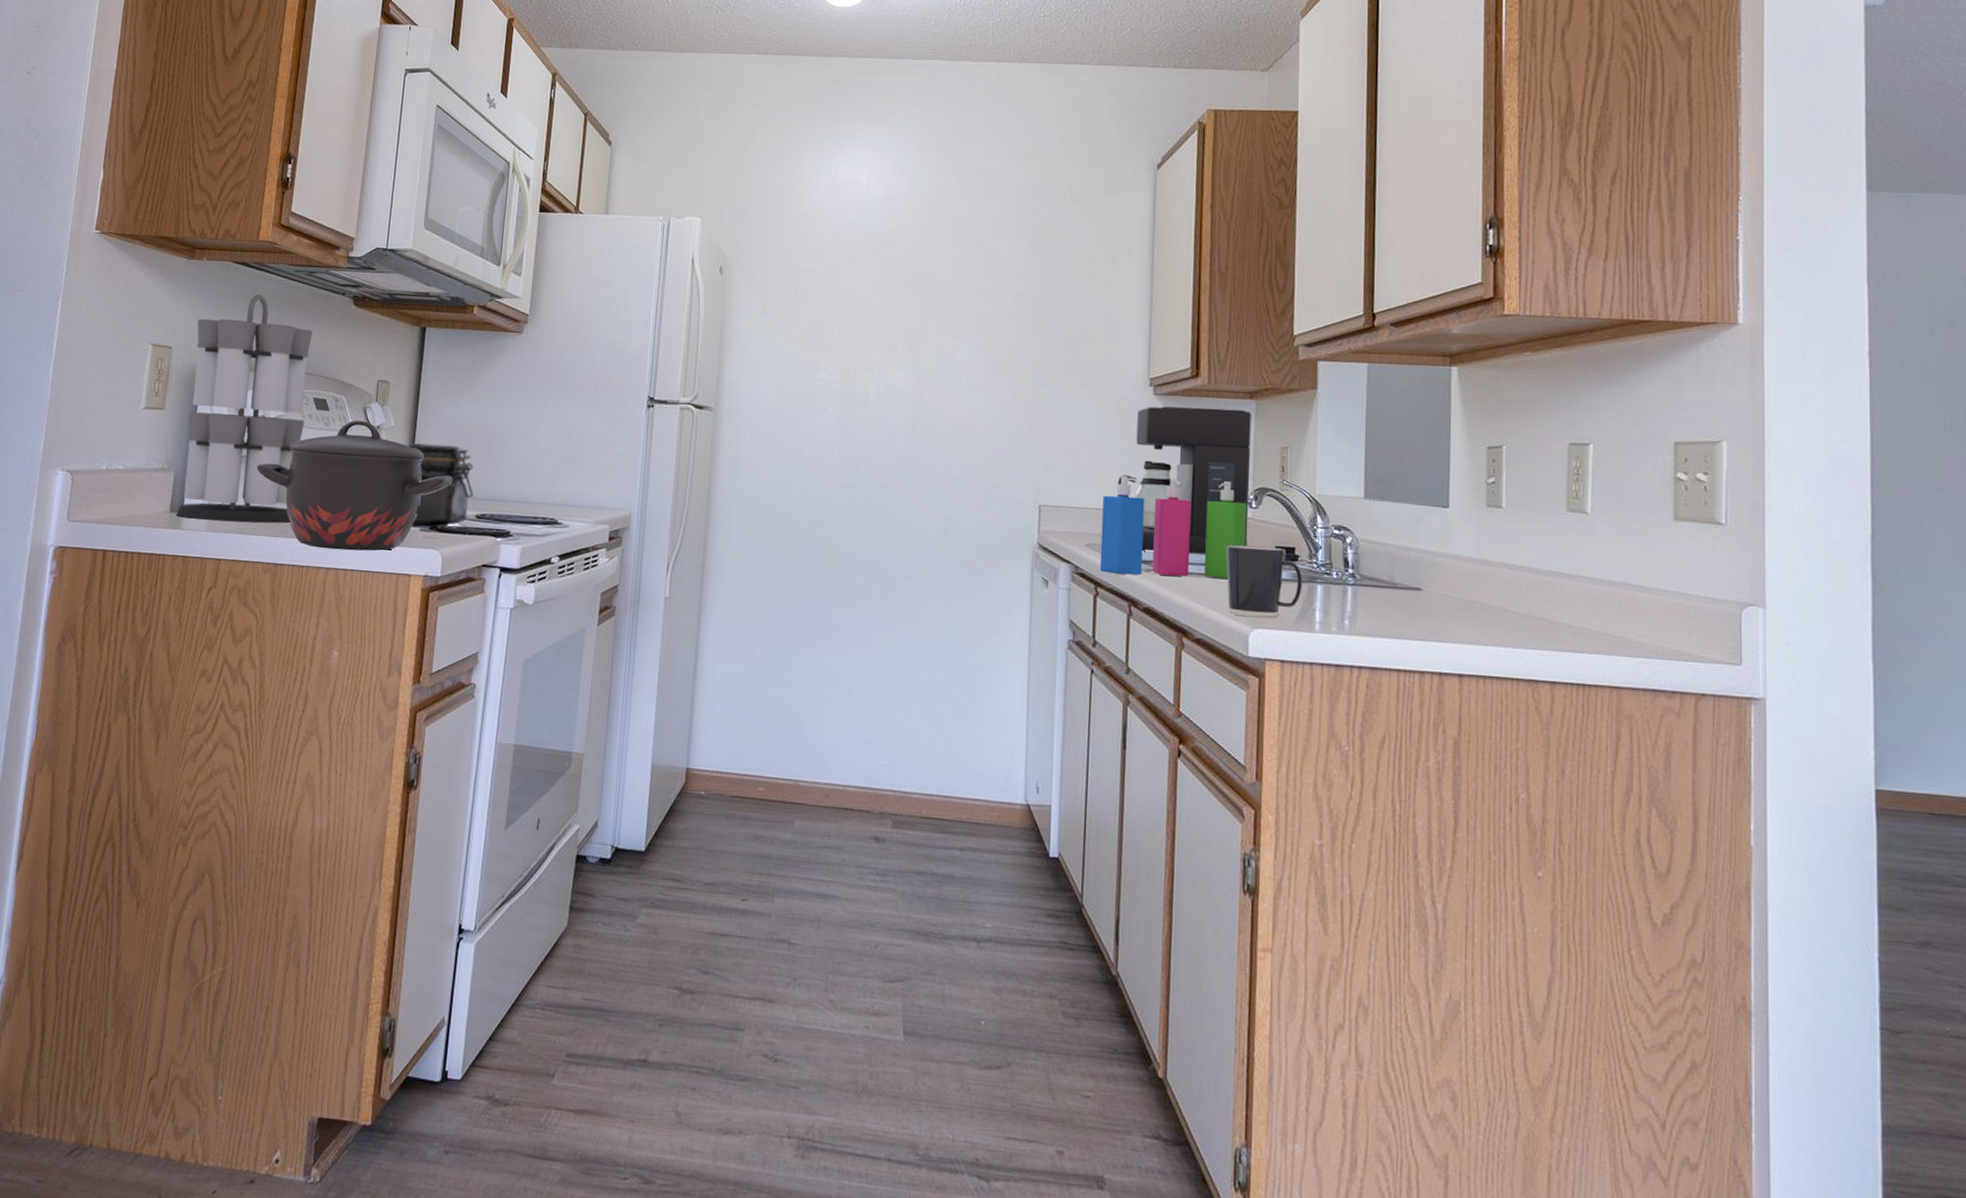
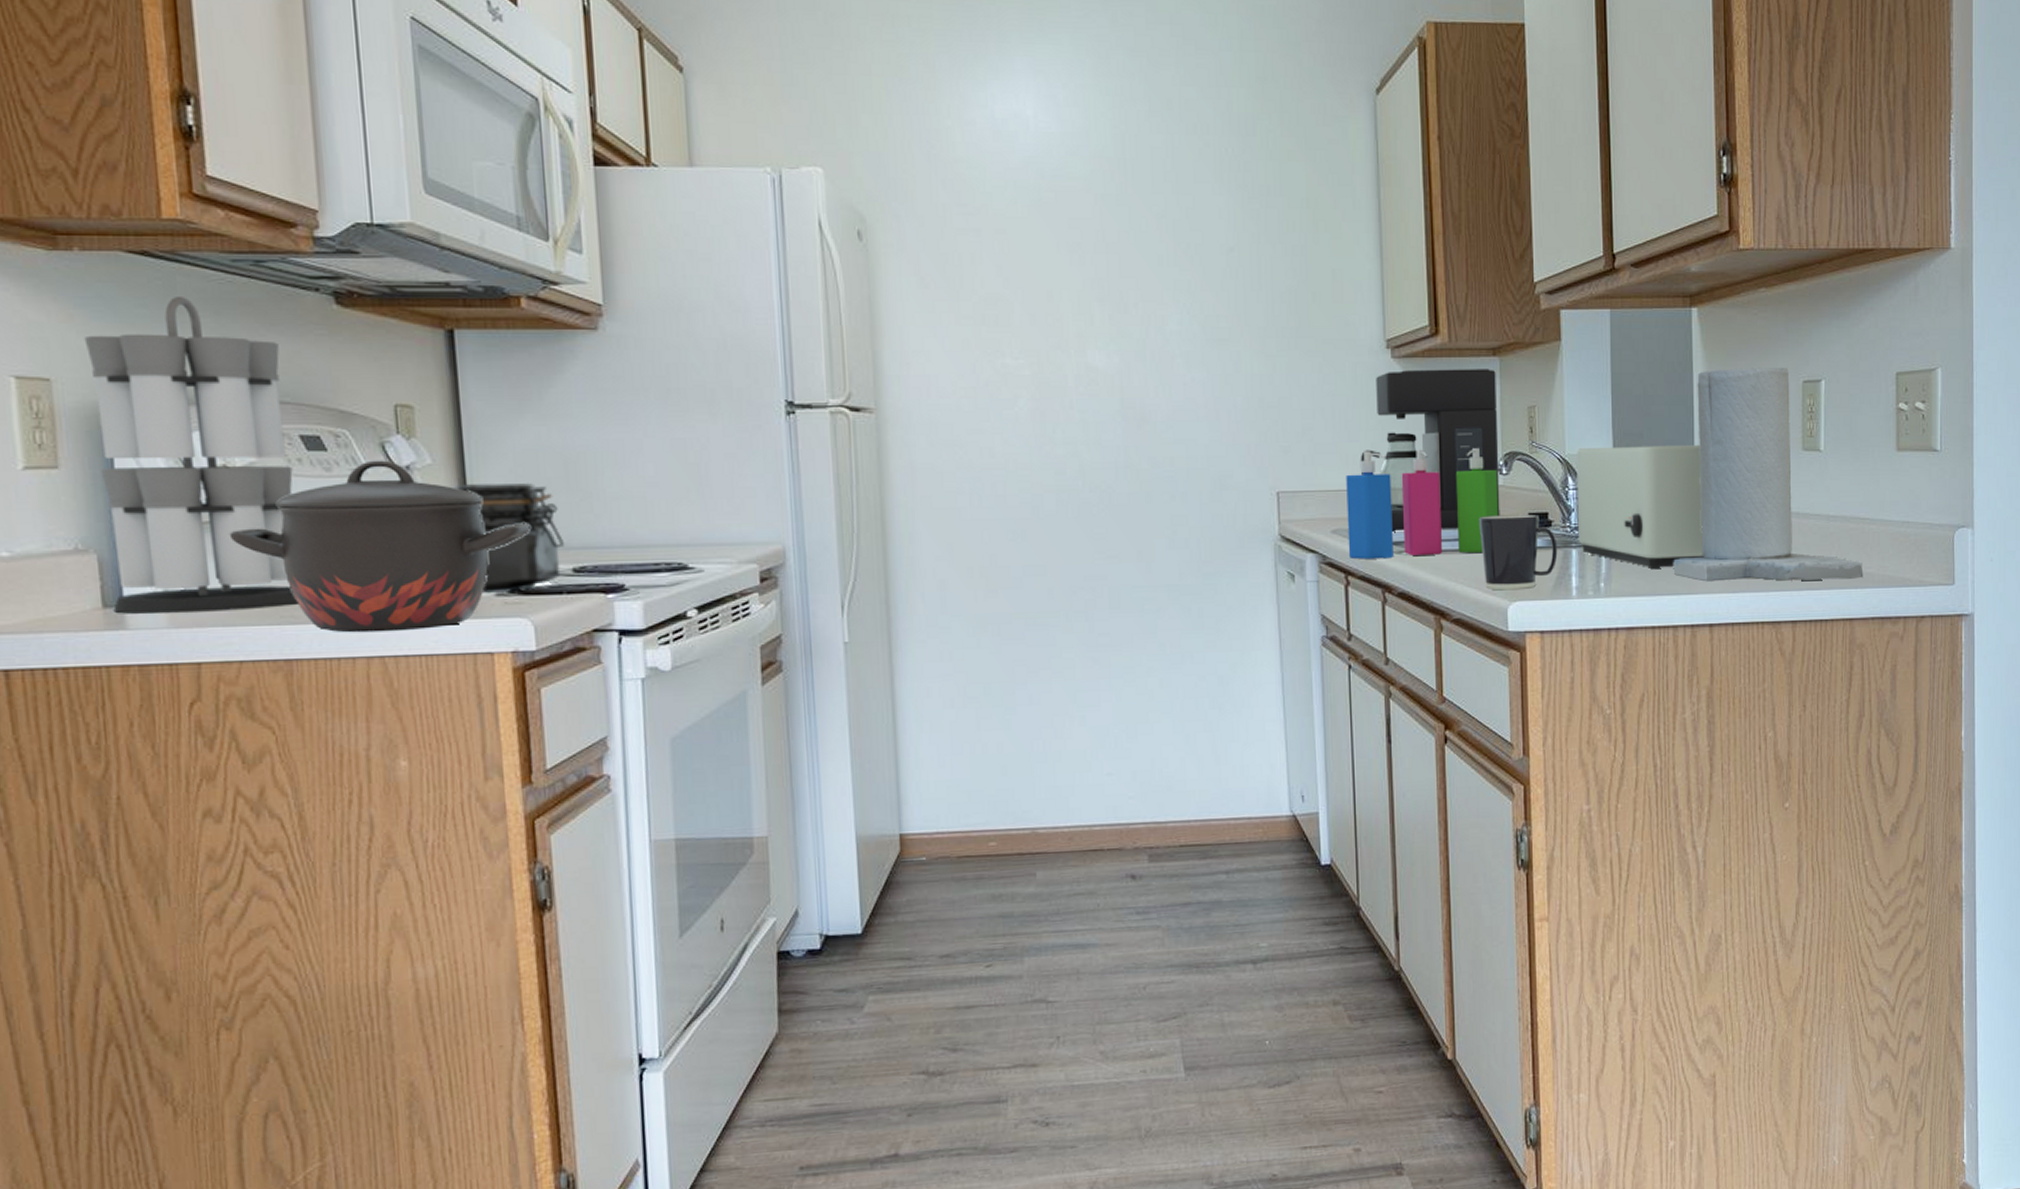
toaster: none [1324,490,1456,613] -> present [1576,444,1704,568]
paper towel: none [1422,426,1634,646] -> present [1673,367,1864,582]

